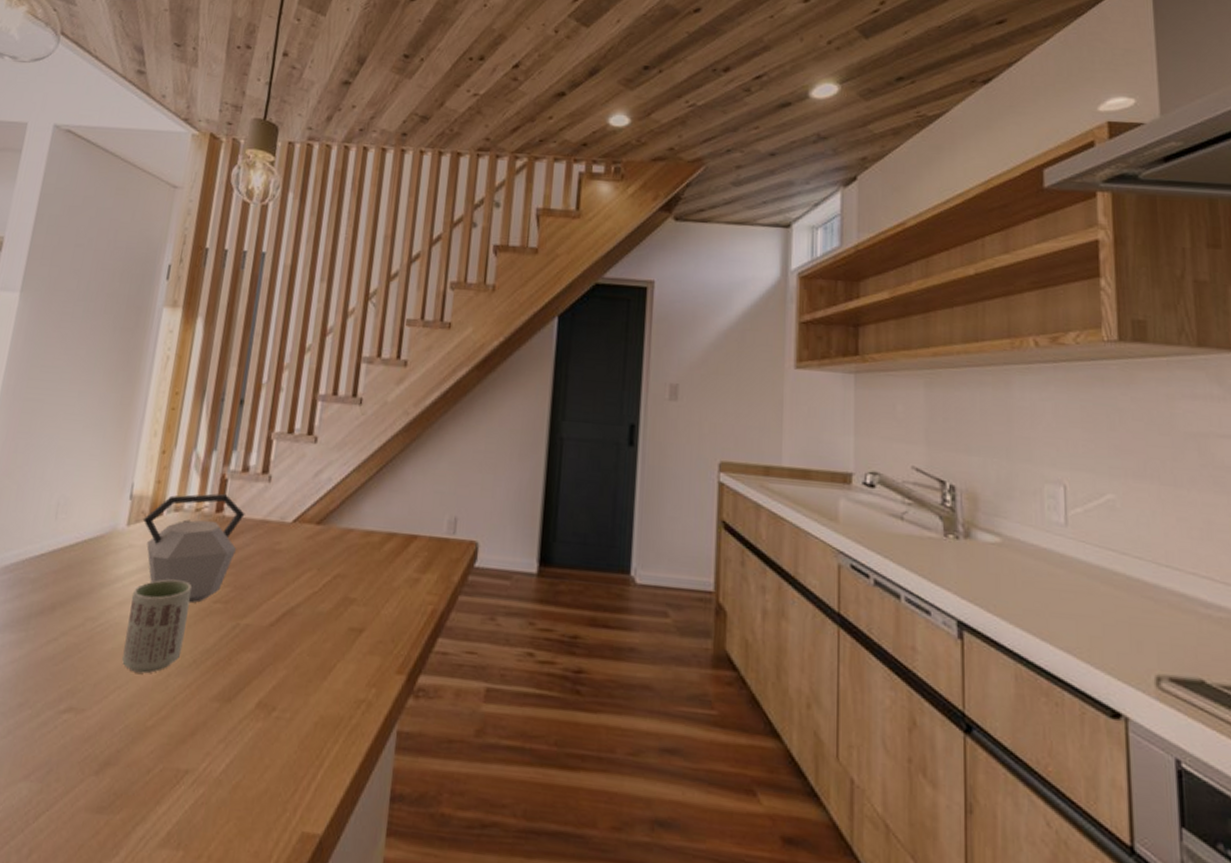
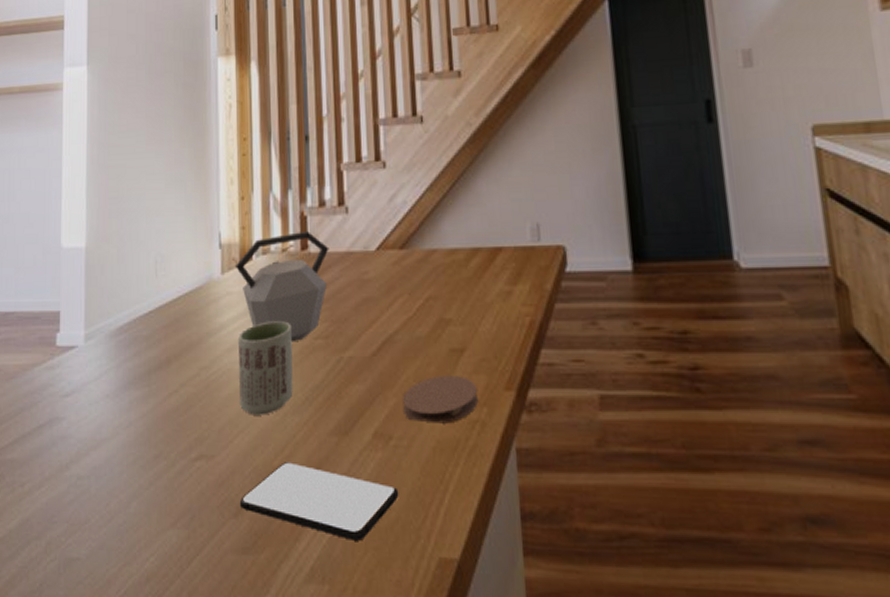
smartphone: none [102,723,273,809] -> present [239,462,399,541]
coaster: none [292,652,370,701] -> present [403,374,479,424]

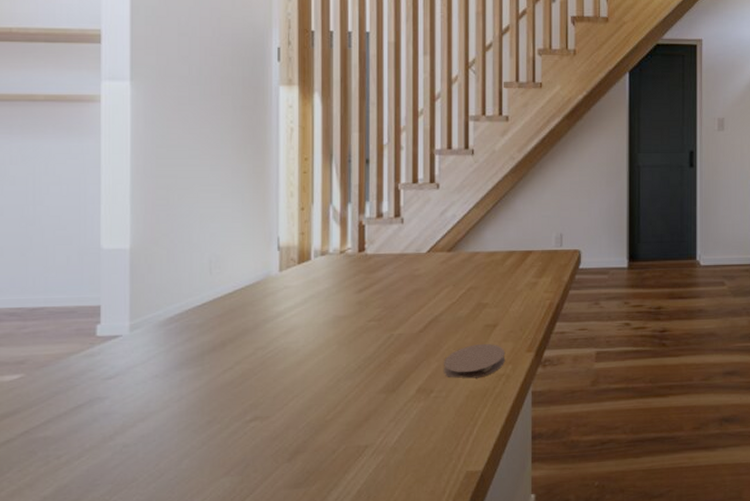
kettle: present [235,230,329,343] -> none [293,236,385,325]
cup: present [239,321,293,415] -> none [295,308,347,383]
smartphone: present [239,462,399,541] -> none [293,416,437,467]

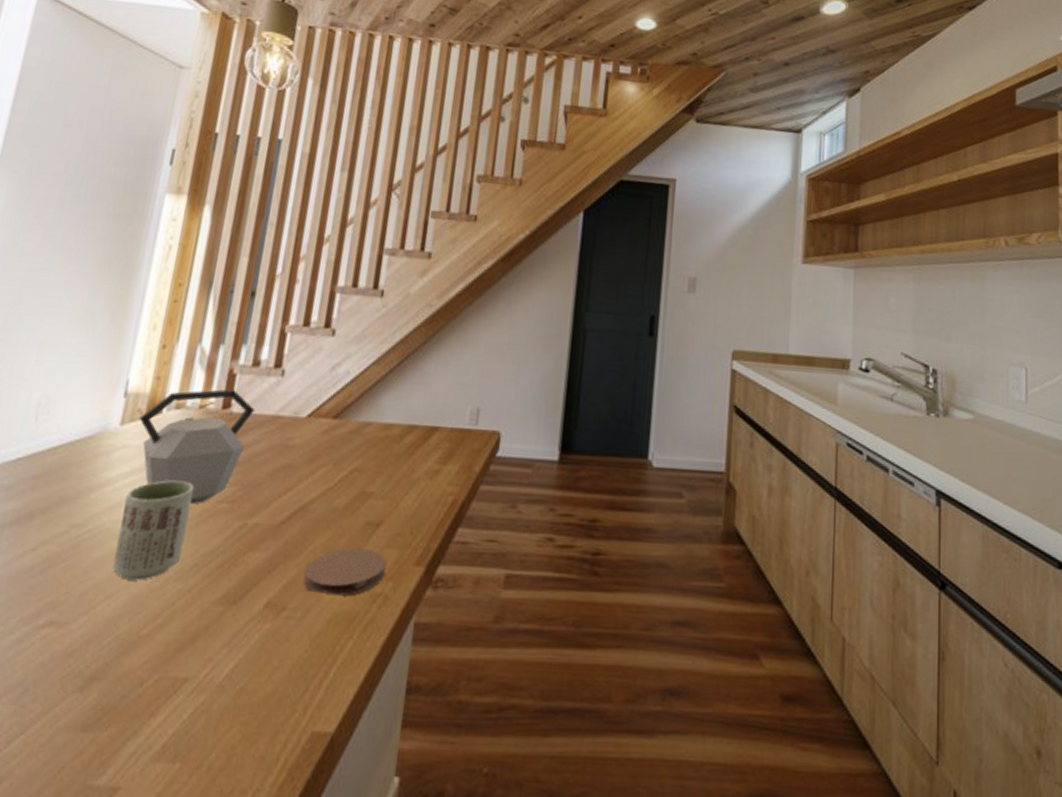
kettle: none [293,236,385,325] -> present [139,388,255,505]
cup: none [295,308,347,383] -> present [112,480,194,581]

